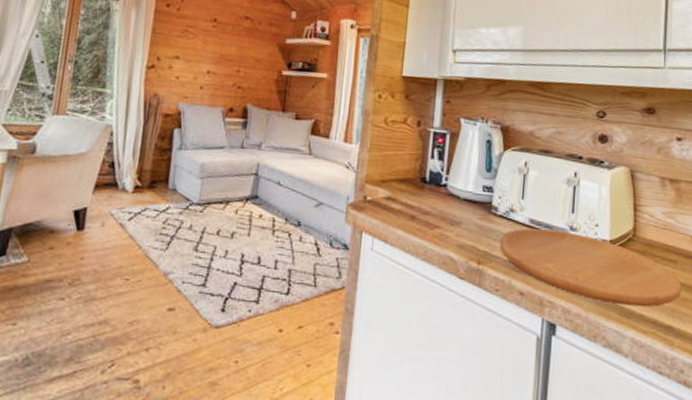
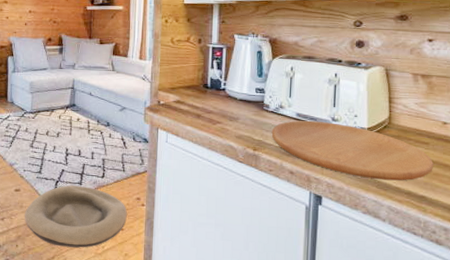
dog bed: none [177,304,316,391] -> present [25,185,127,248]

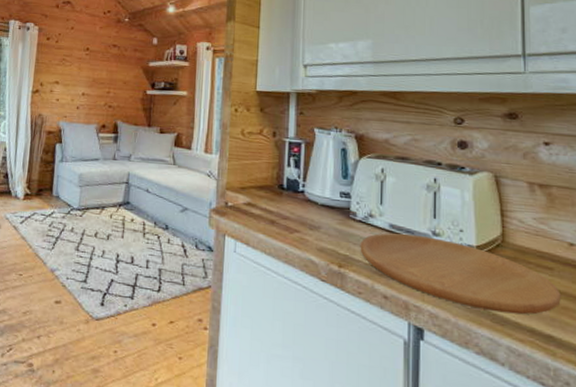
dog bed: present [25,185,127,248] -> none [64,299,187,379]

